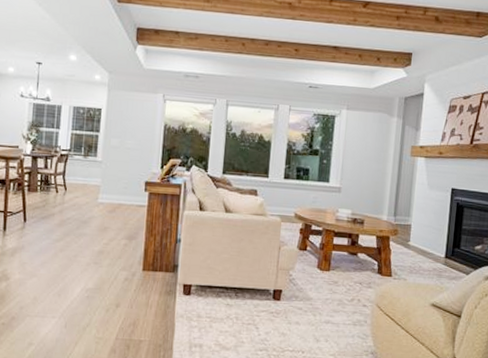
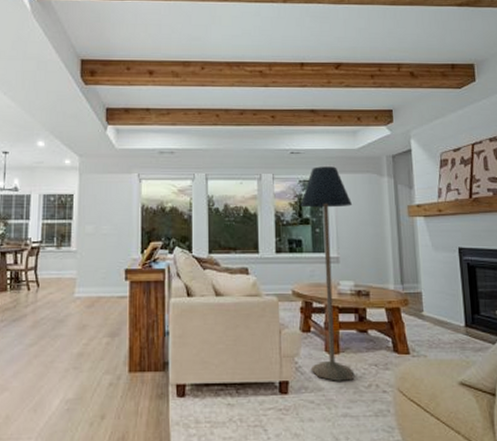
floor lamp: none [302,102,361,294] -> present [300,166,355,381]

